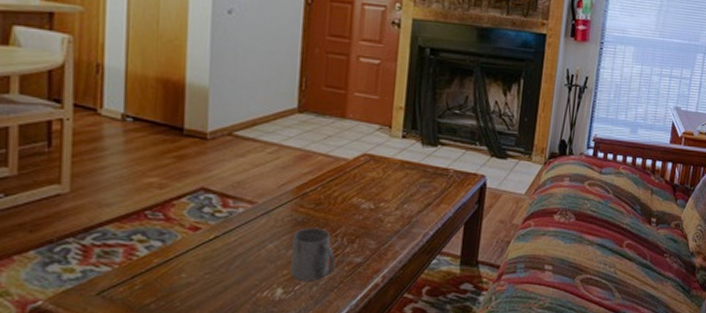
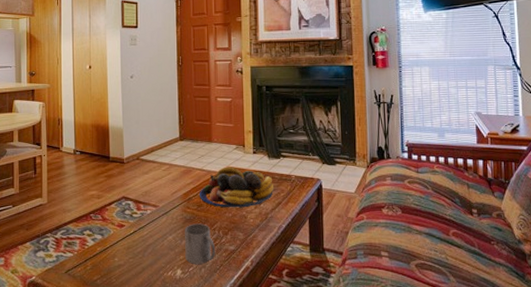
fruit bowl: none [320,153,425,209] -> present [200,167,274,208]

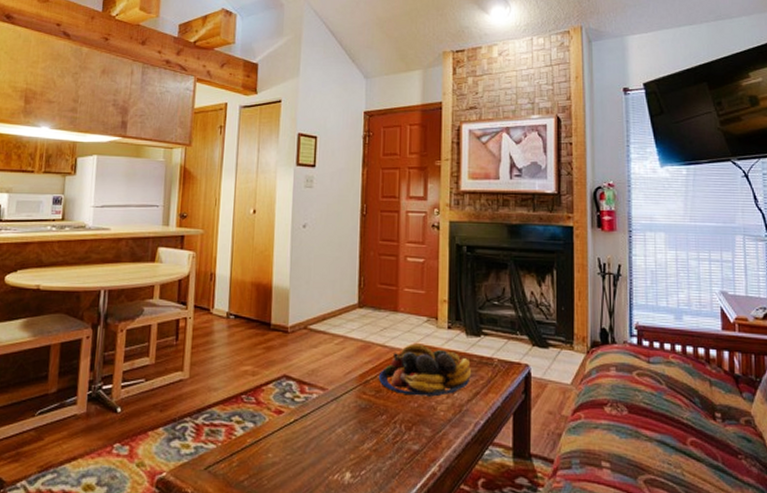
mug: present [185,223,216,264] -> none [357,413,396,466]

